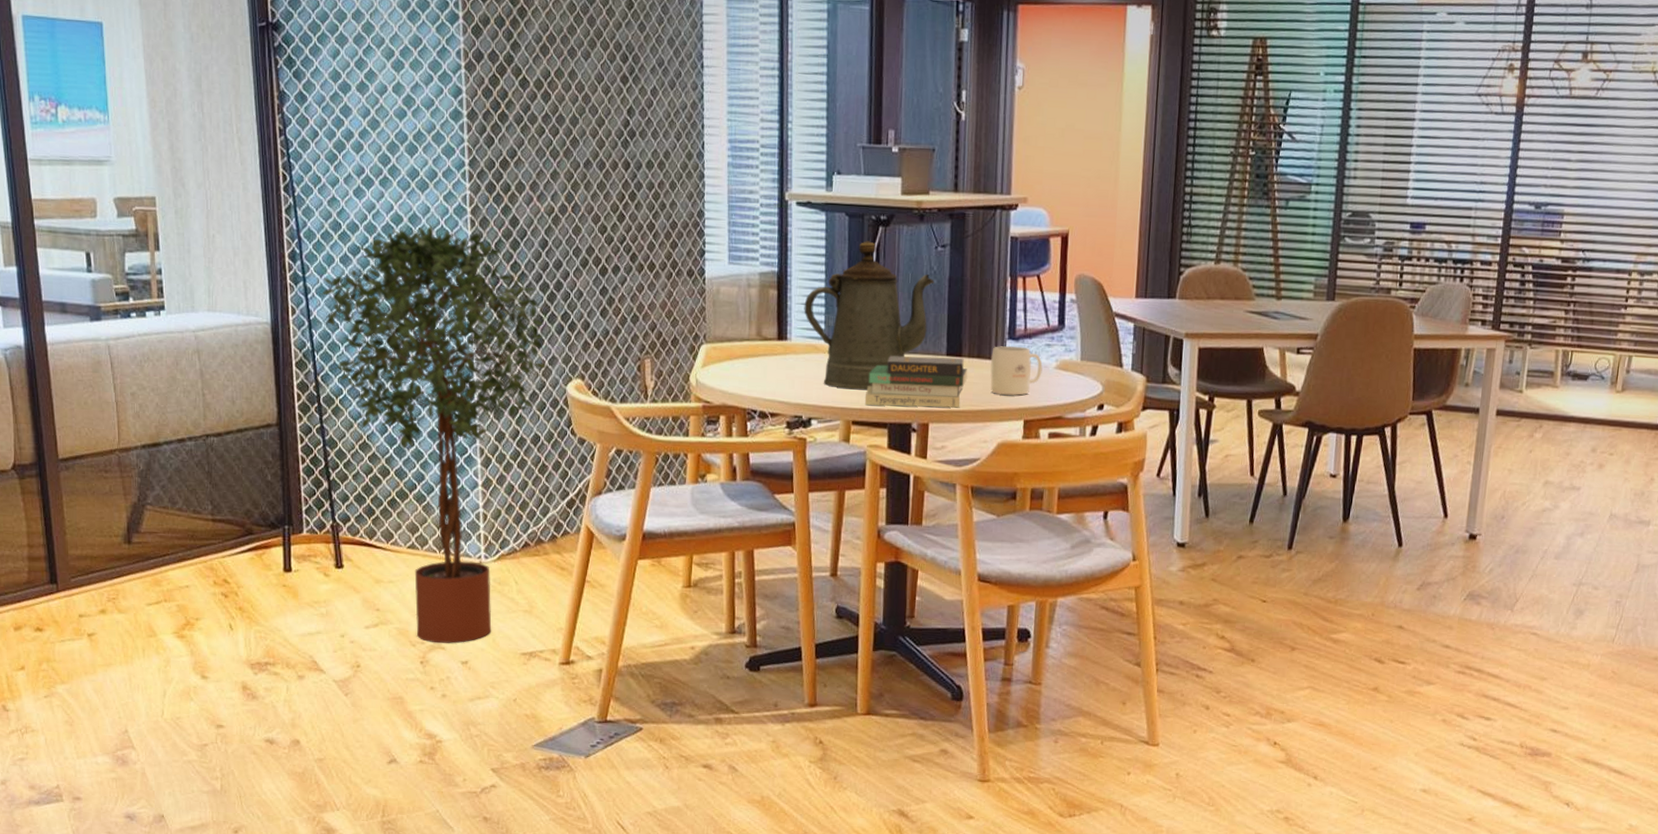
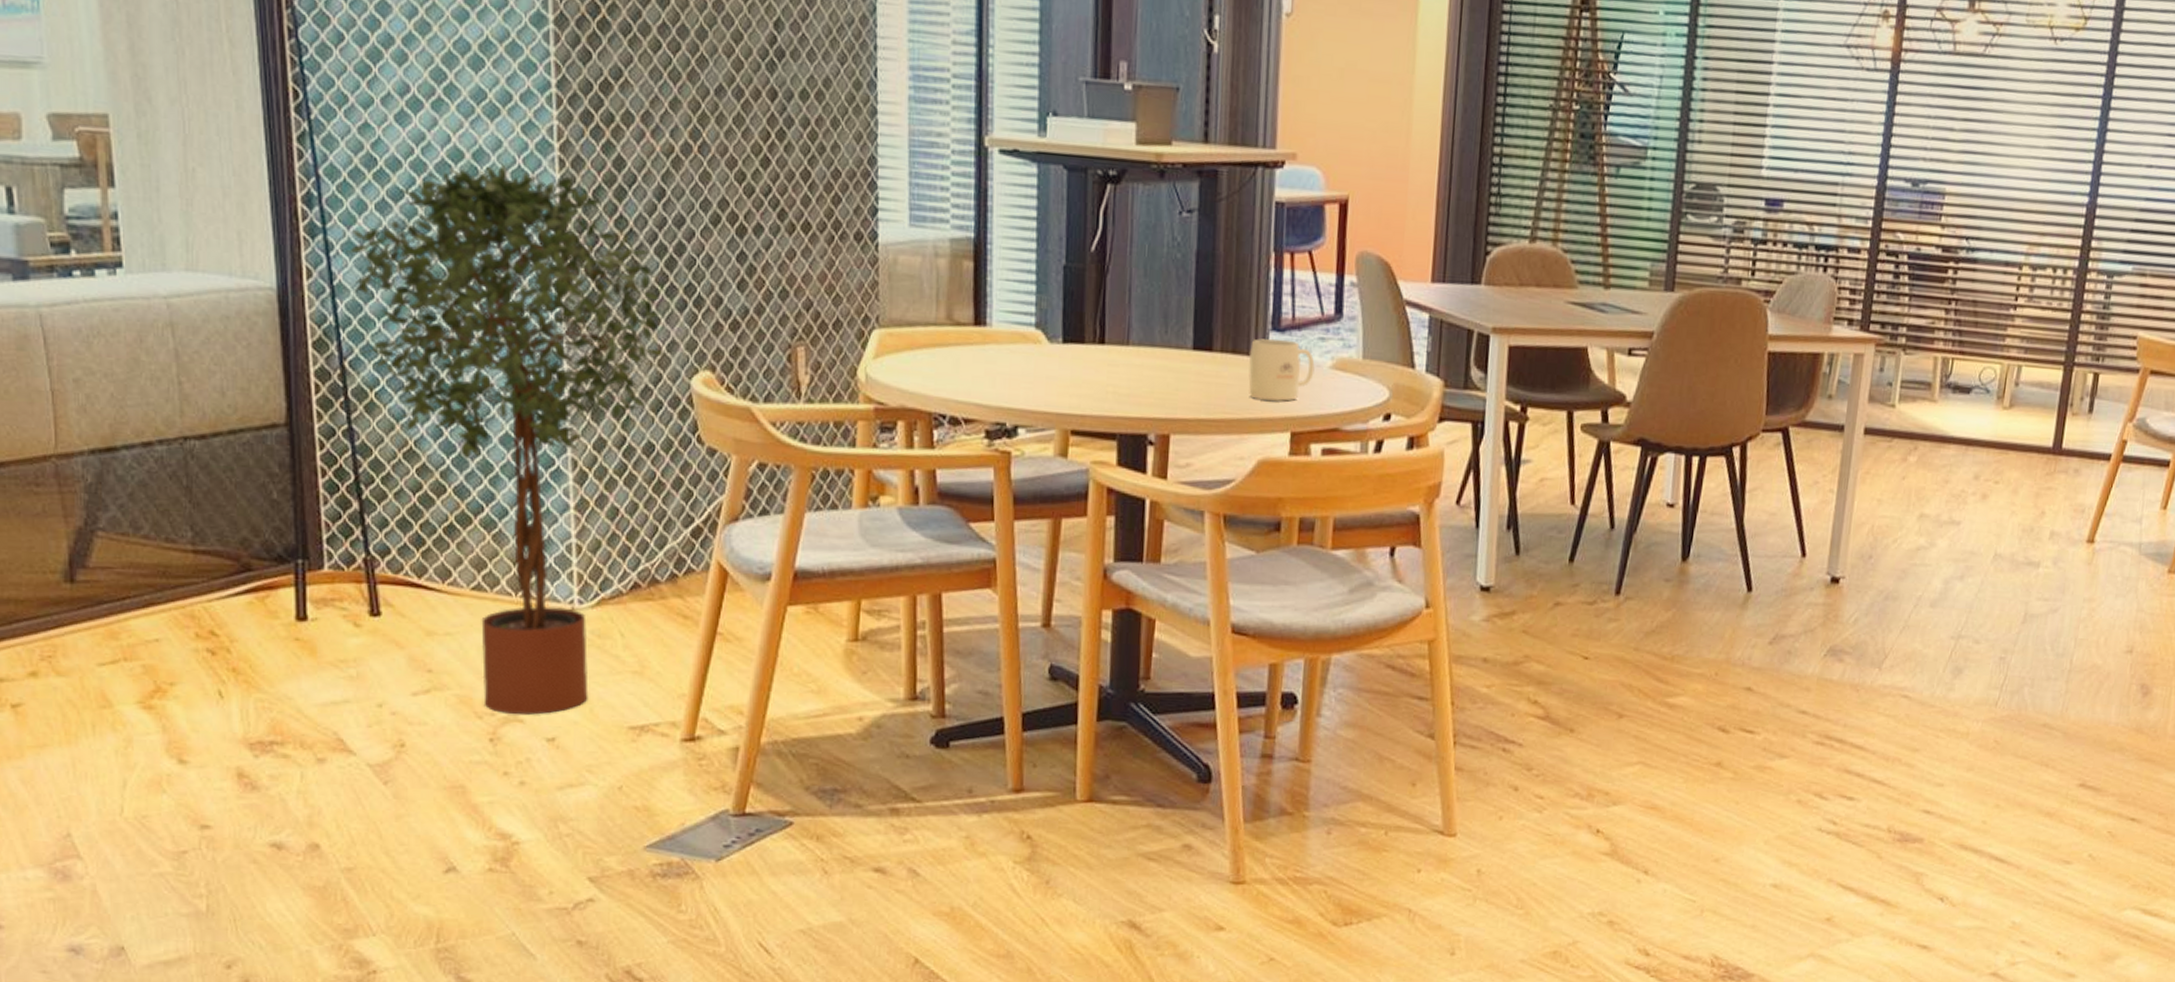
coffee pot: present [804,241,934,390] -> none [1008,201,1178,391]
books: present [865,356,968,408] -> none [1088,348,1221,416]

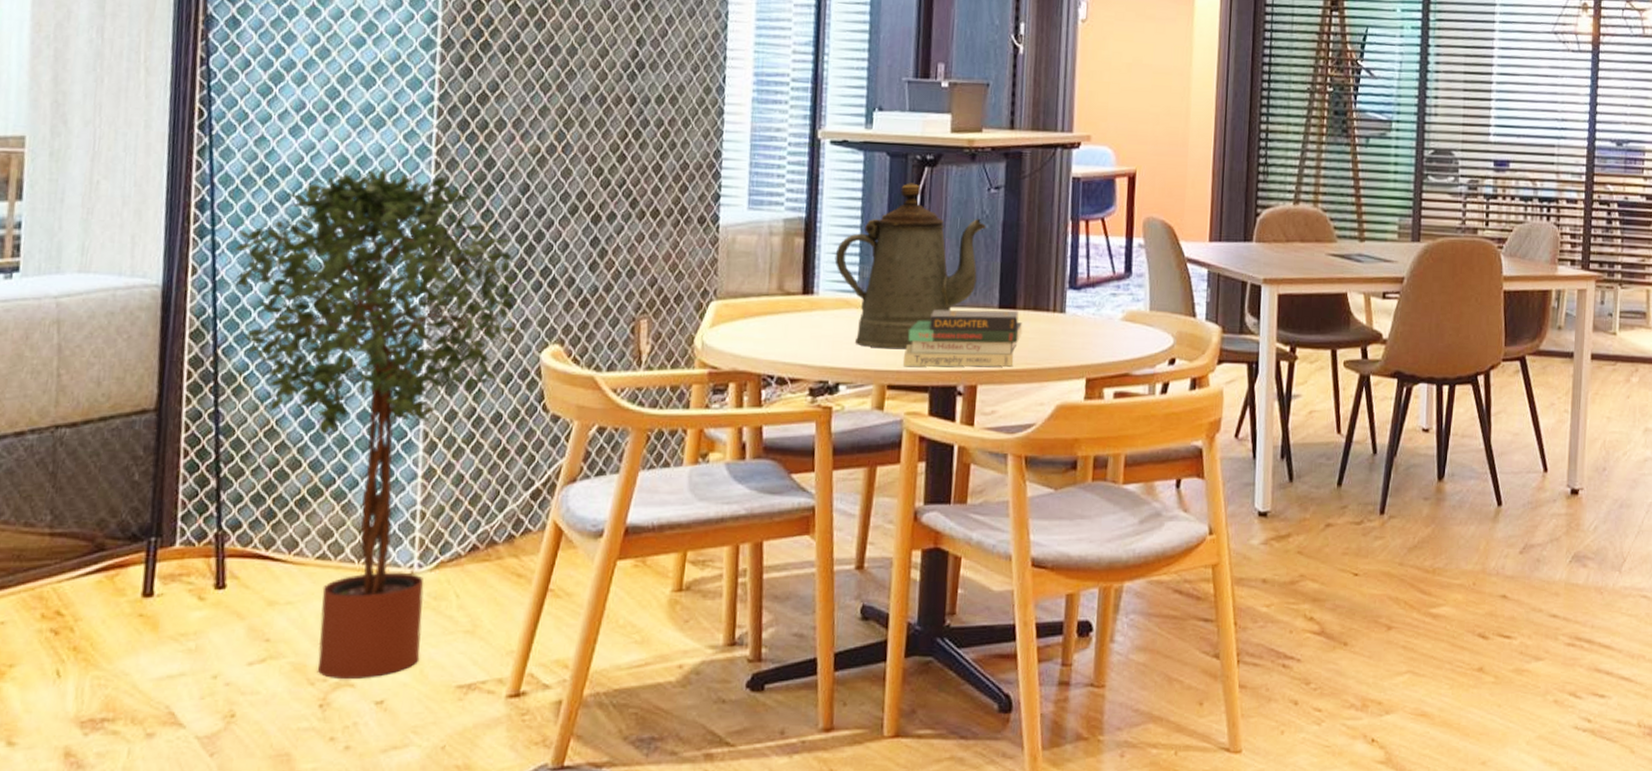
coffee pot: none [1008,201,1178,391] -> present [834,182,986,349]
books: none [1088,348,1221,416] -> present [903,309,1023,367]
mug: present [1248,339,1315,401] -> none [1048,296,1107,351]

